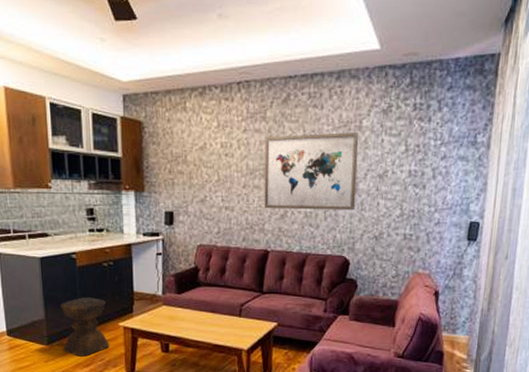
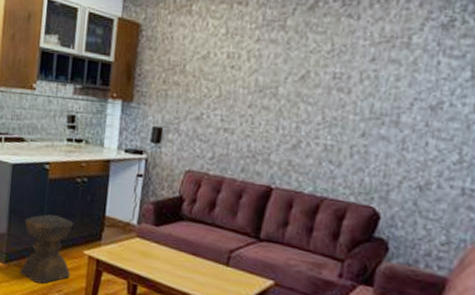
wall art: present [264,132,359,211] -> none [271,48,407,149]

